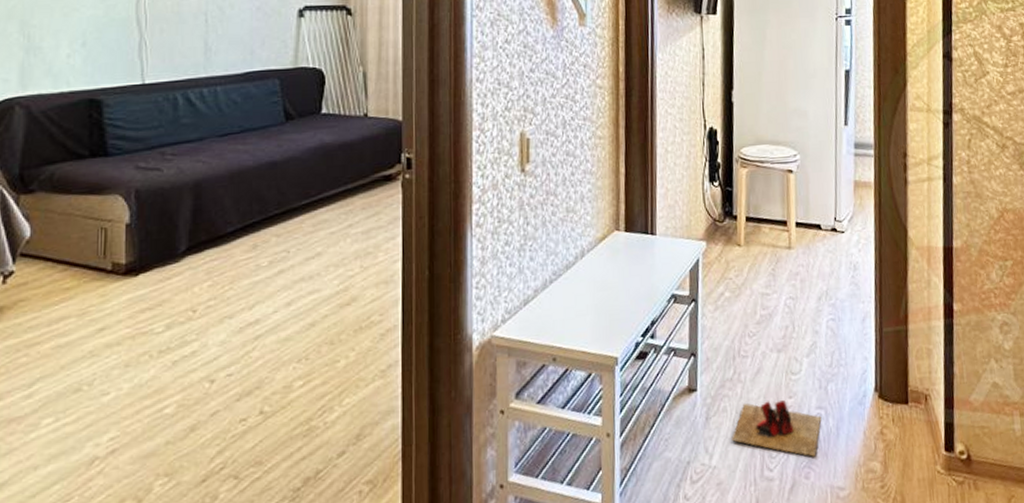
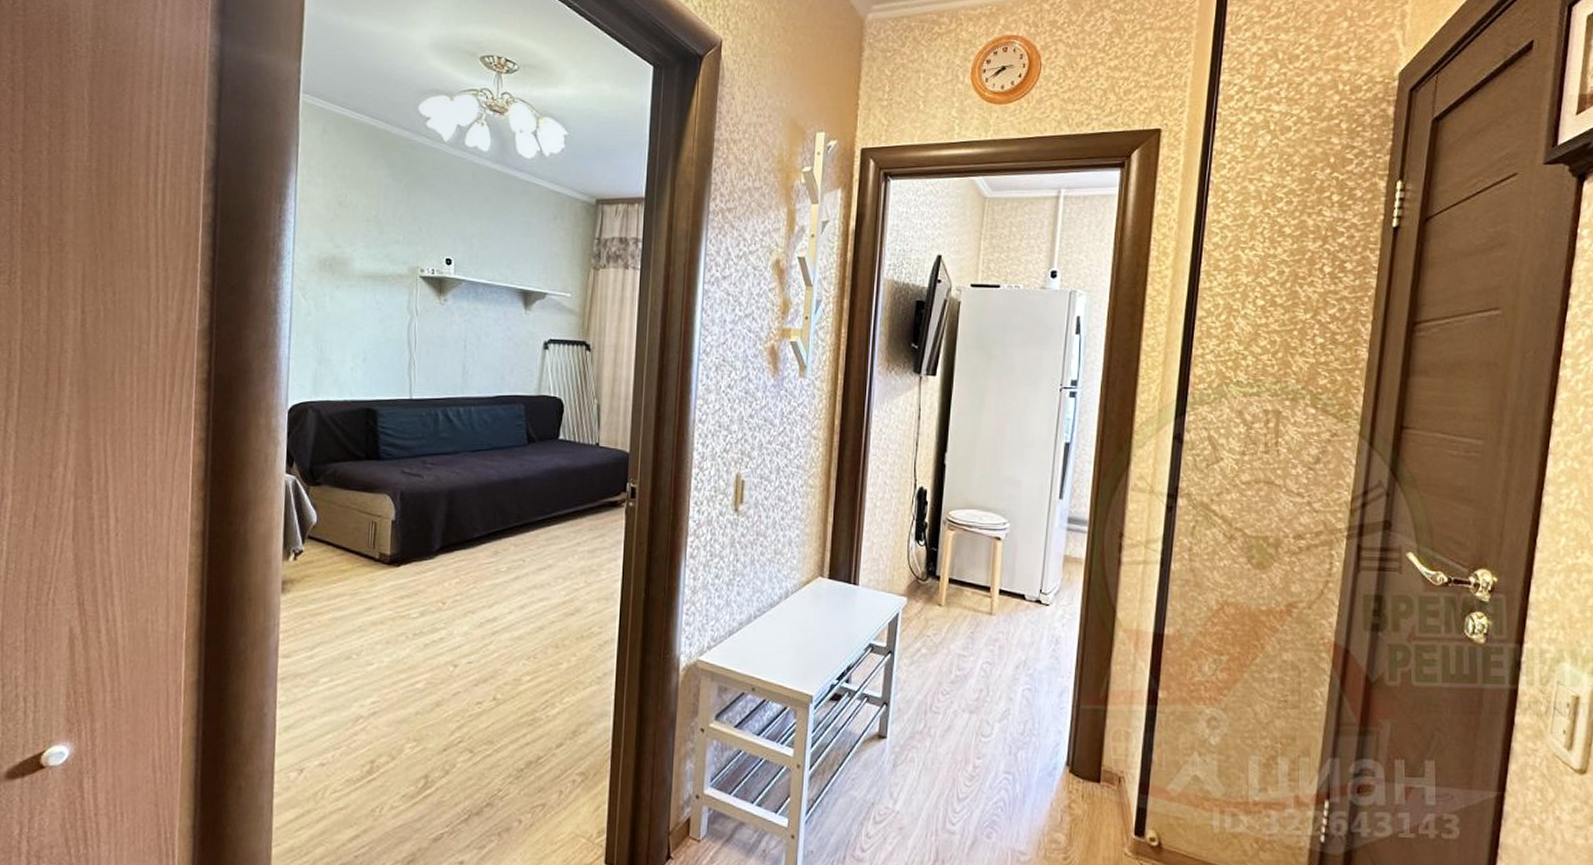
slippers: present [730,399,822,457] -> none [915,756,1009,818]

